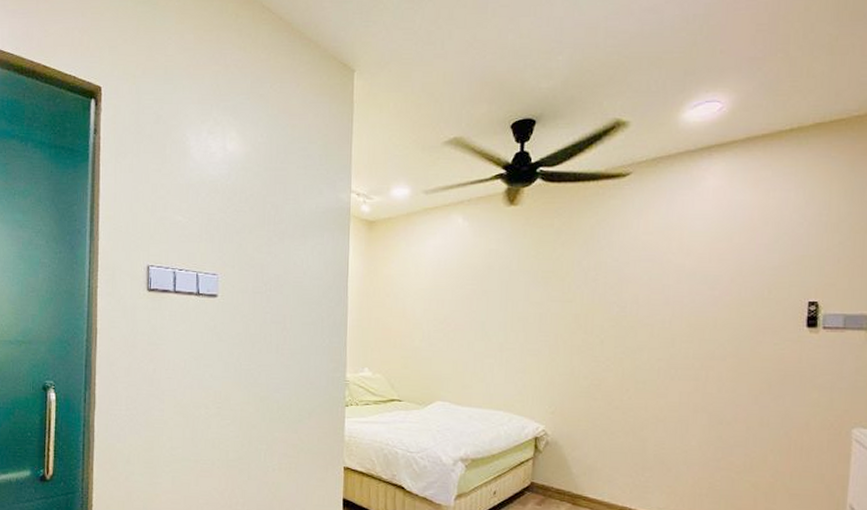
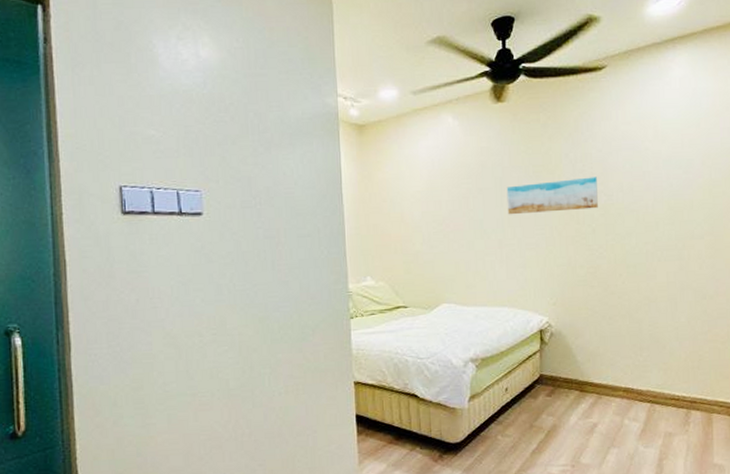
wall art: none [511,286,610,320] -> present [506,177,598,215]

